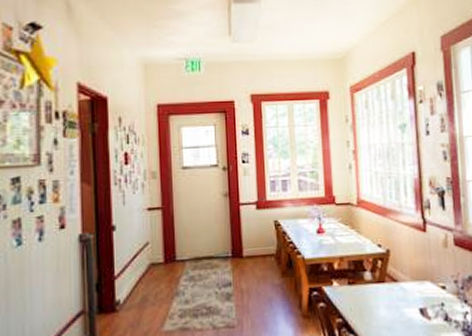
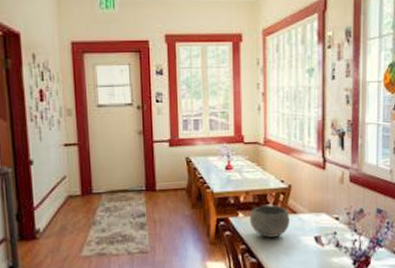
bowl: none [345,272,390,310] -> present [249,205,290,238]

